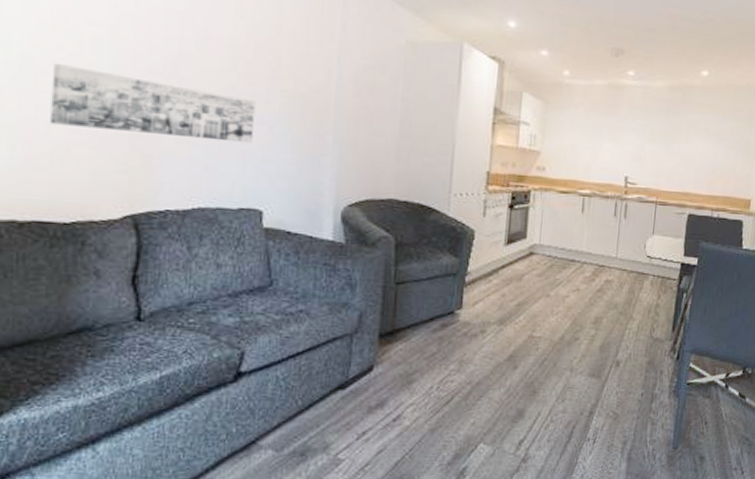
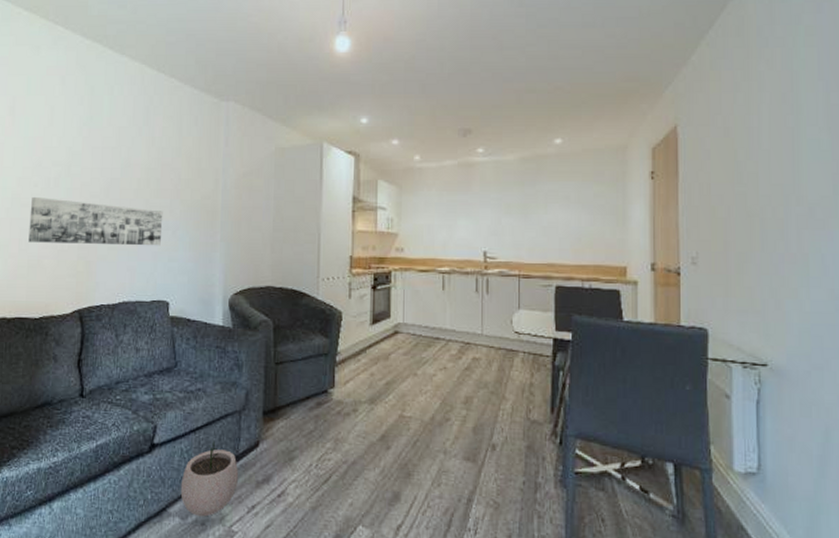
plant pot: none [274,365,348,447] -> present [180,440,239,517]

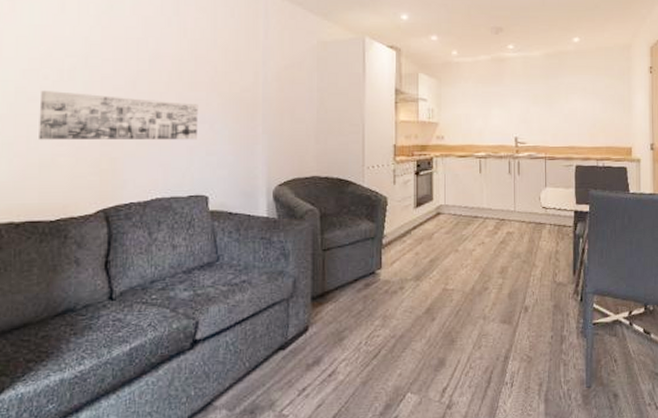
plant pot: present [180,440,239,517] -> none [227,329,289,406]

